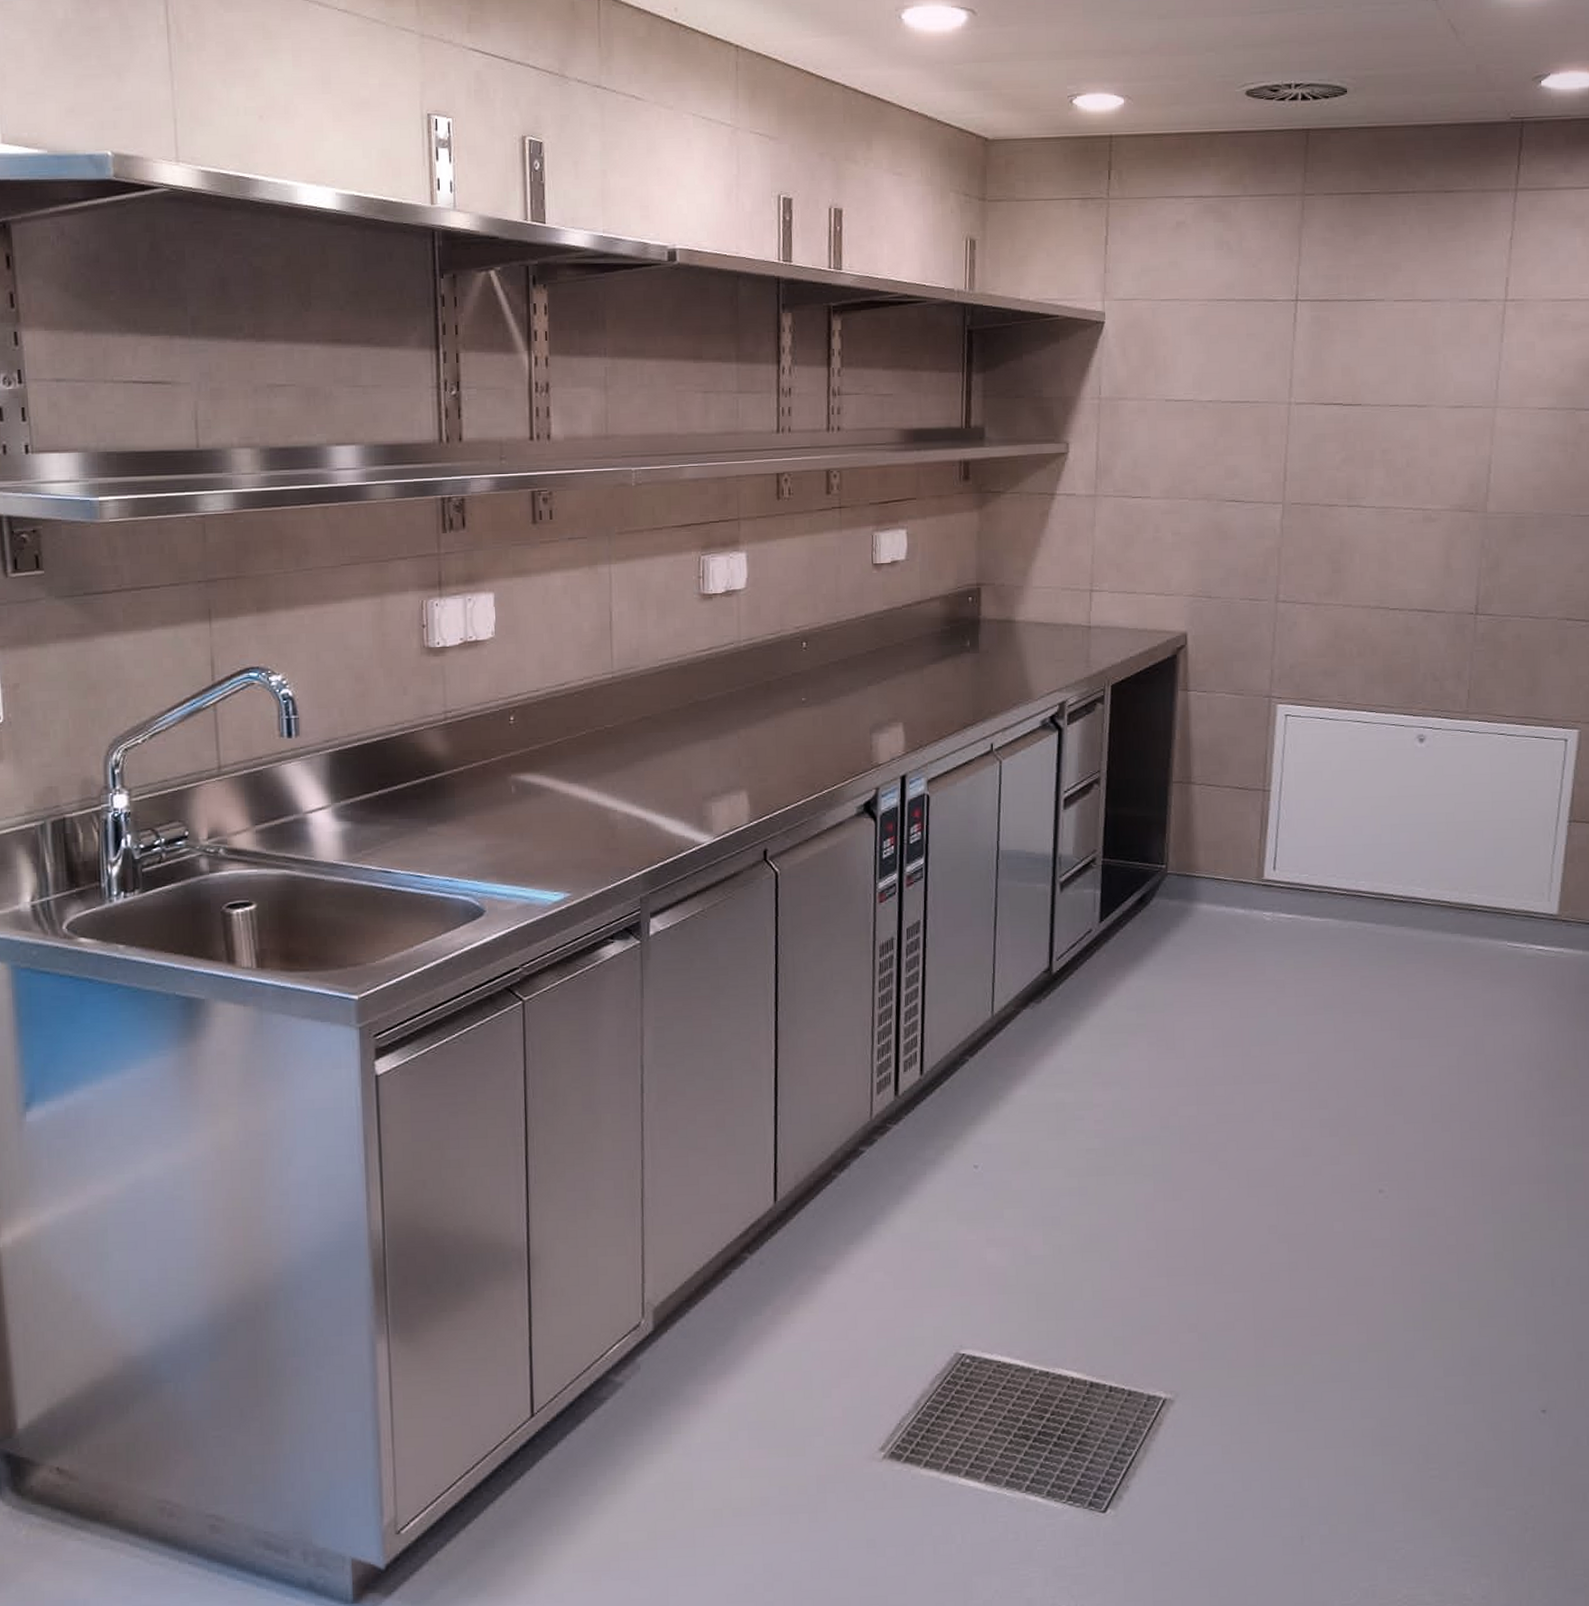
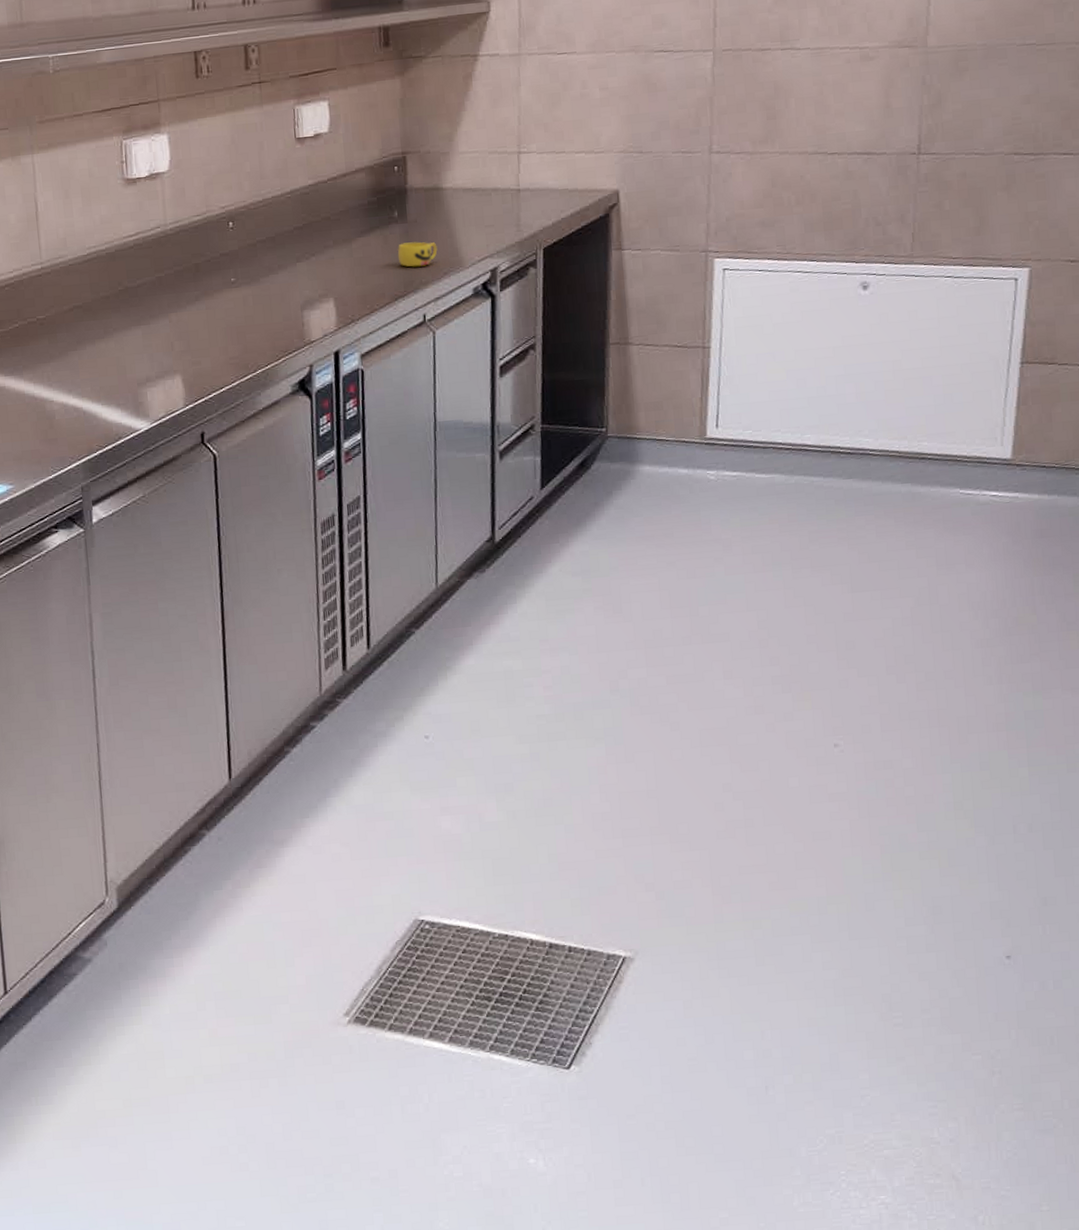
cup: none [968,672,1008,697] -> present [397,242,438,267]

